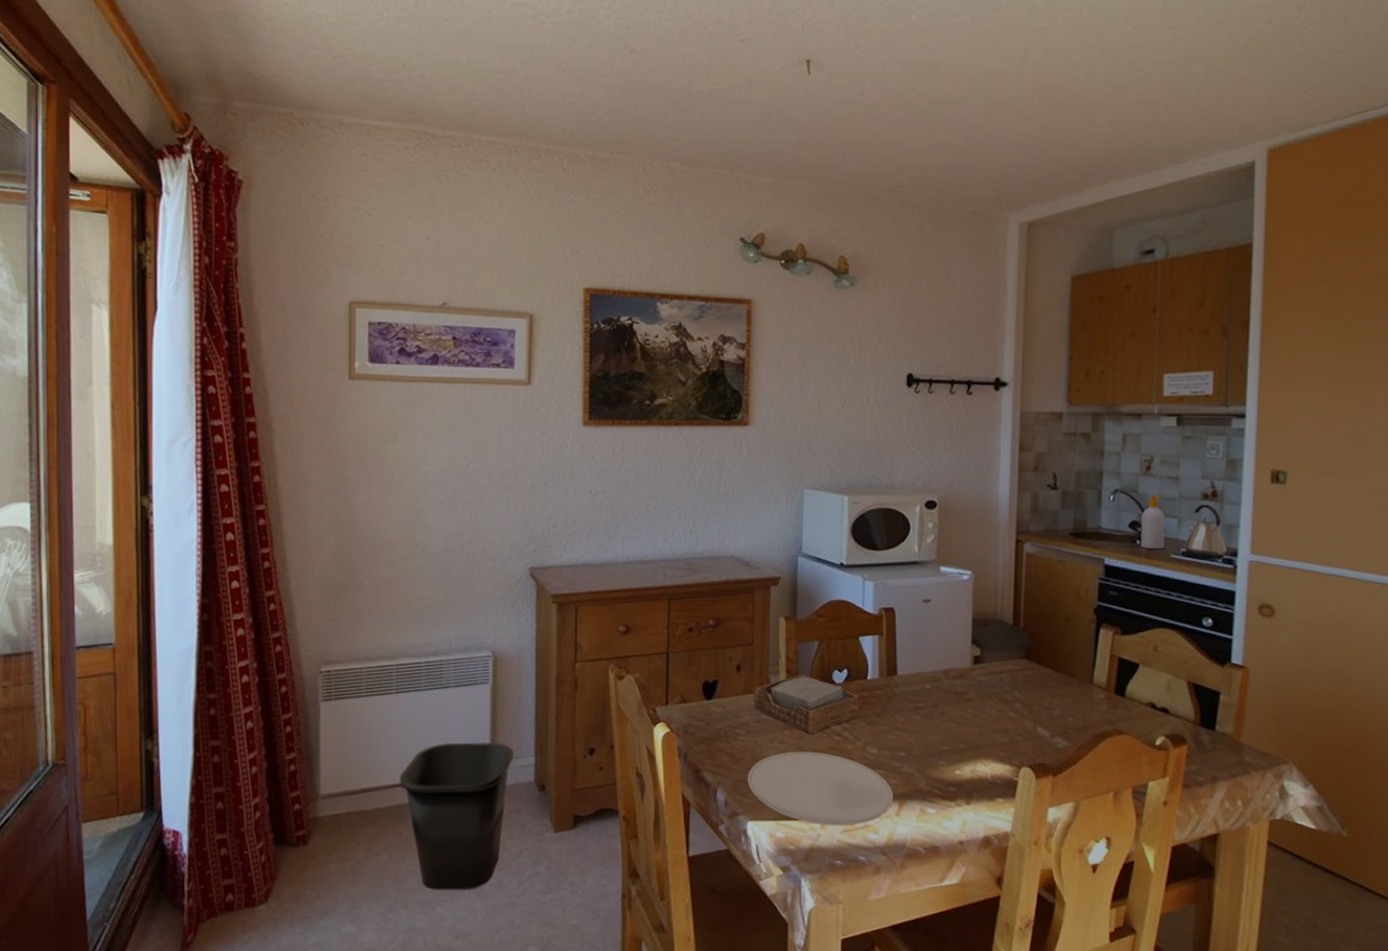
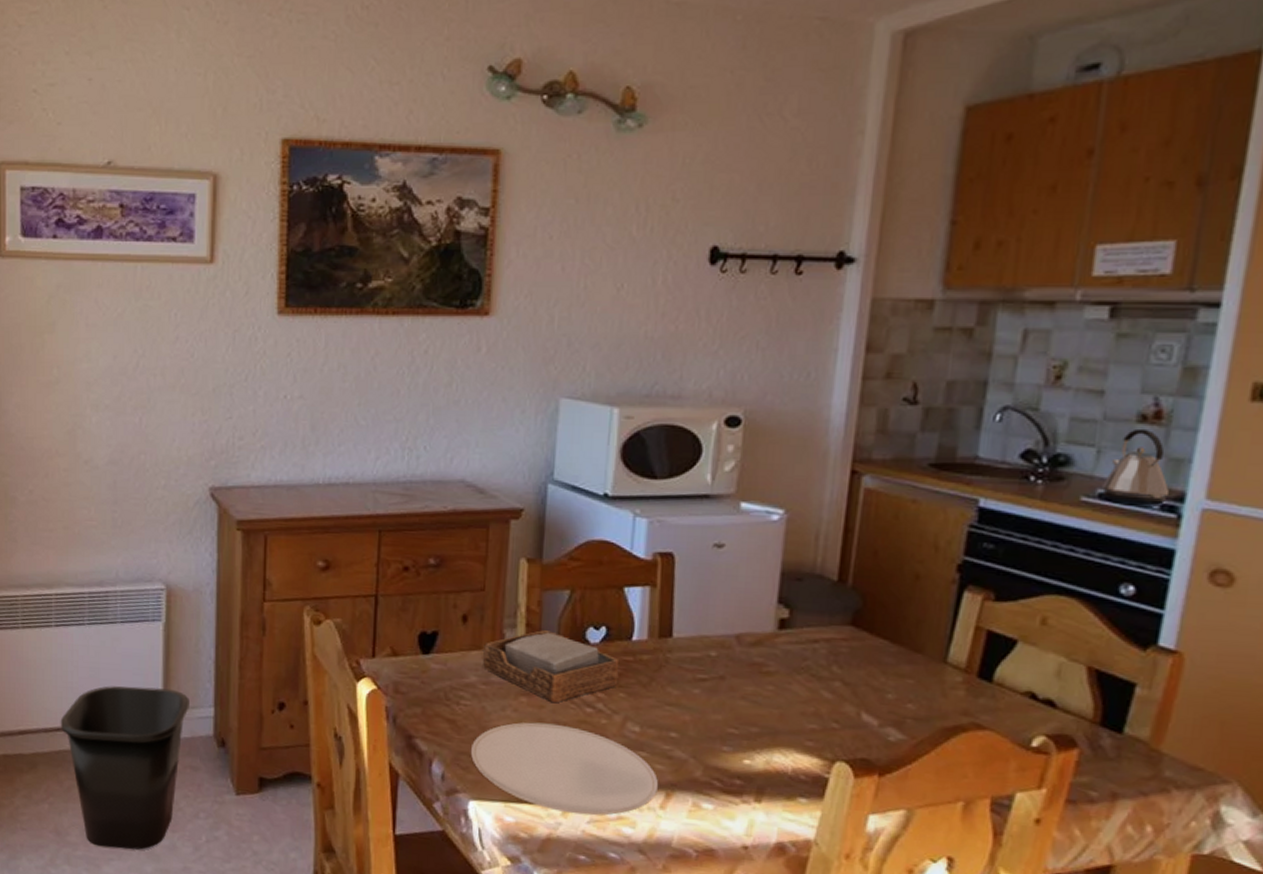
soap bottle: present [1141,495,1166,550] -> none [1036,414,1078,490]

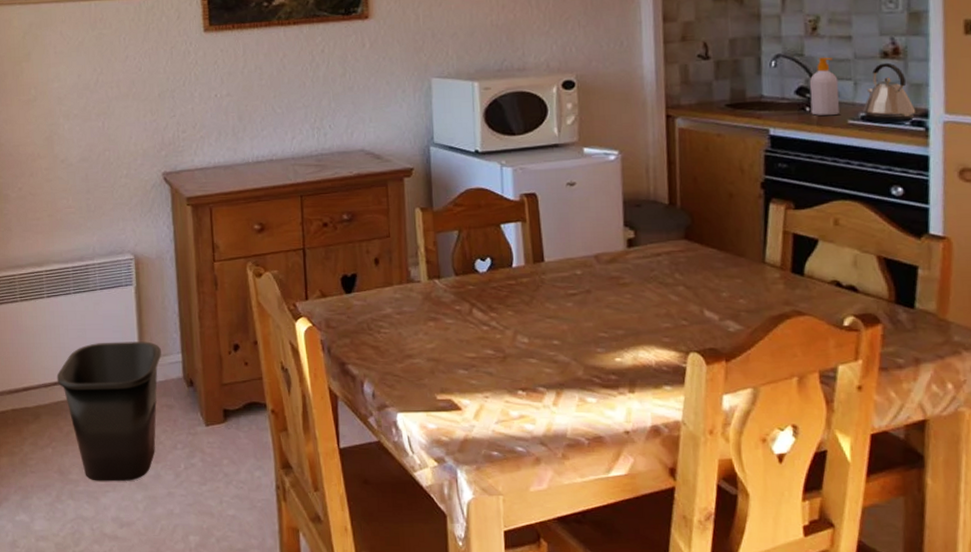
plate: present [471,722,659,816] -> none [394,342,550,417]
napkin holder: present [483,630,620,703] -> none [394,265,506,325]
soap bottle: none [1036,414,1078,490] -> present [809,57,840,116]

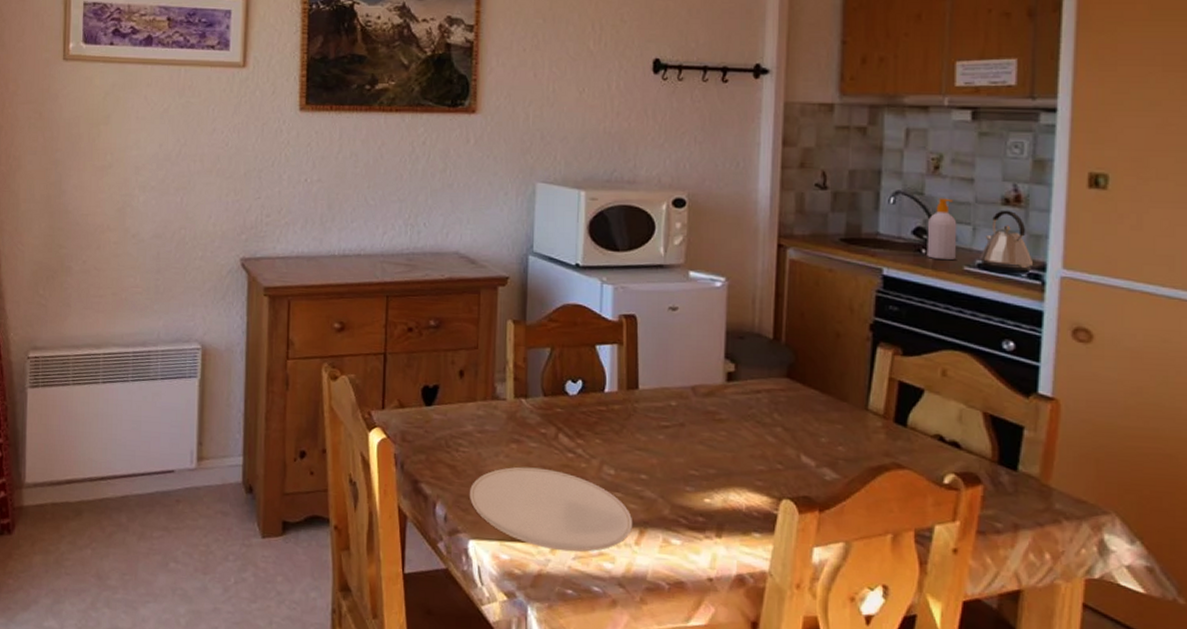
waste bin: present [56,341,161,481] -> none [104,437,221,592]
plate: none [394,342,550,417] -> present [470,466,633,552]

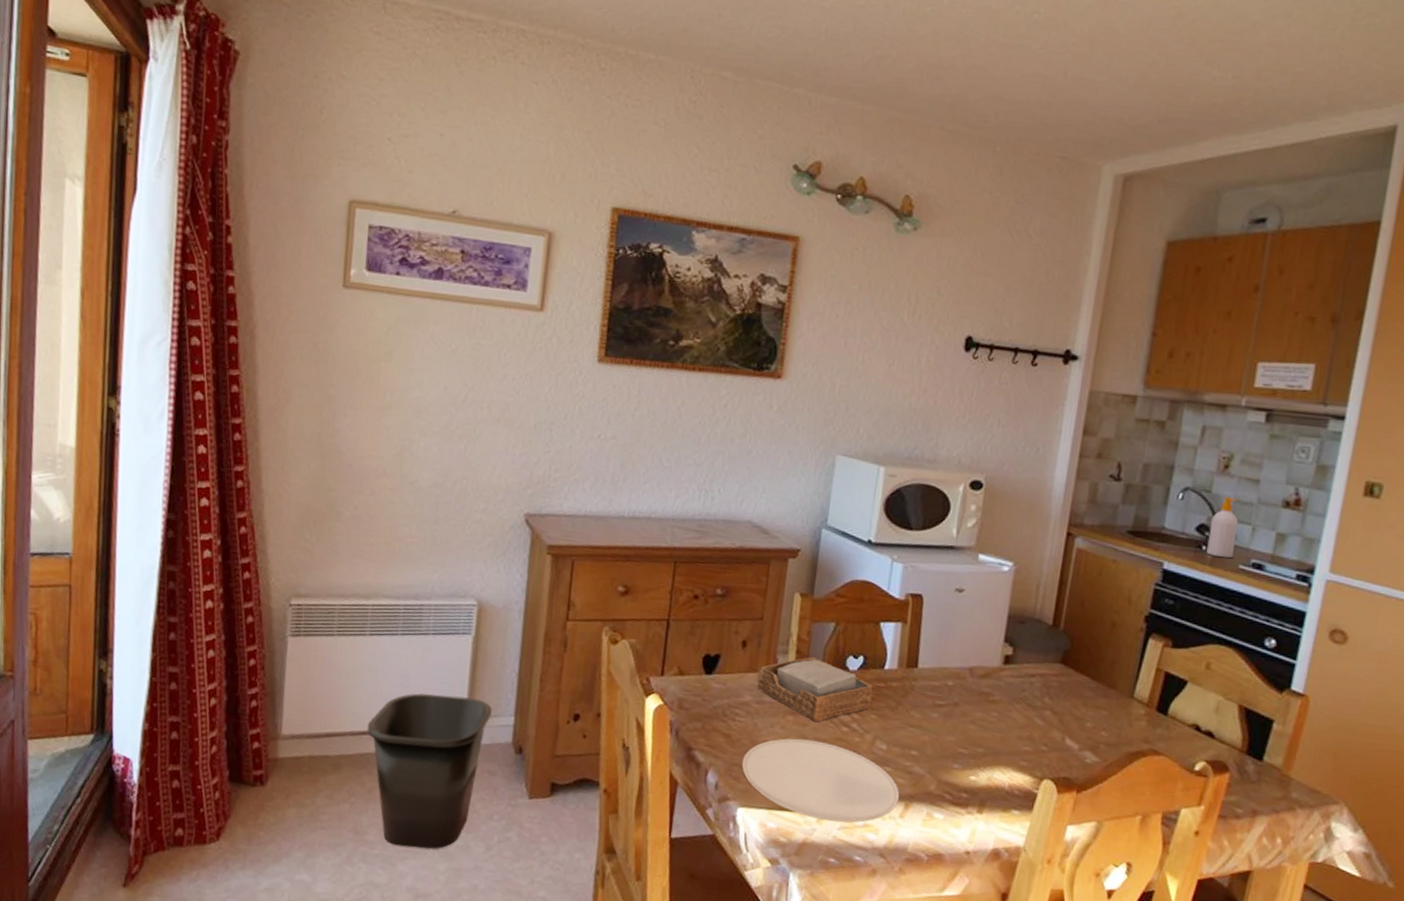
waste bin: none [104,437,221,592] -> present [367,693,492,849]
napkin holder: none [478,384,595,449] -> present [757,657,873,722]
kettle: present [980,210,1034,275] -> none [1255,512,1304,576]

